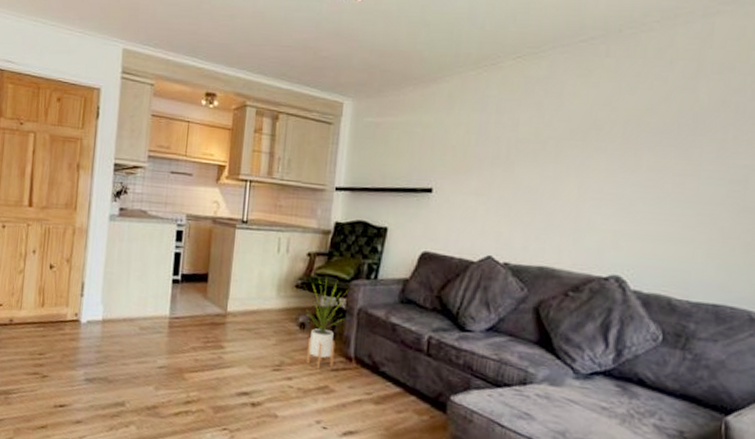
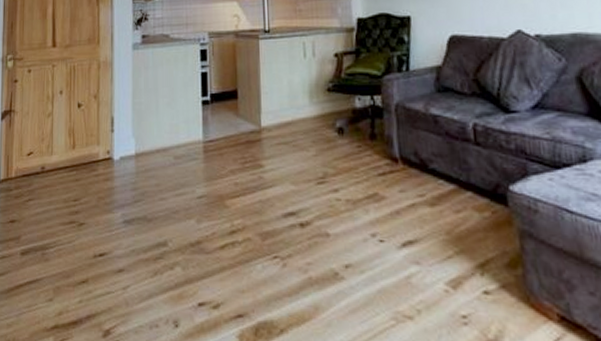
house plant: present [305,277,347,370] -> none [342,76,383,176]

